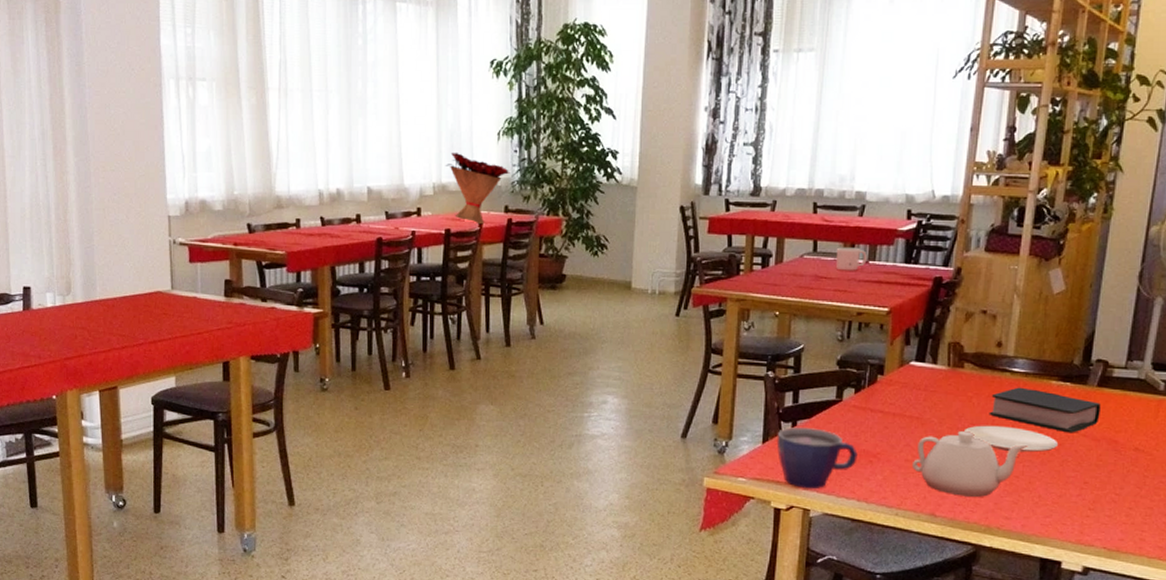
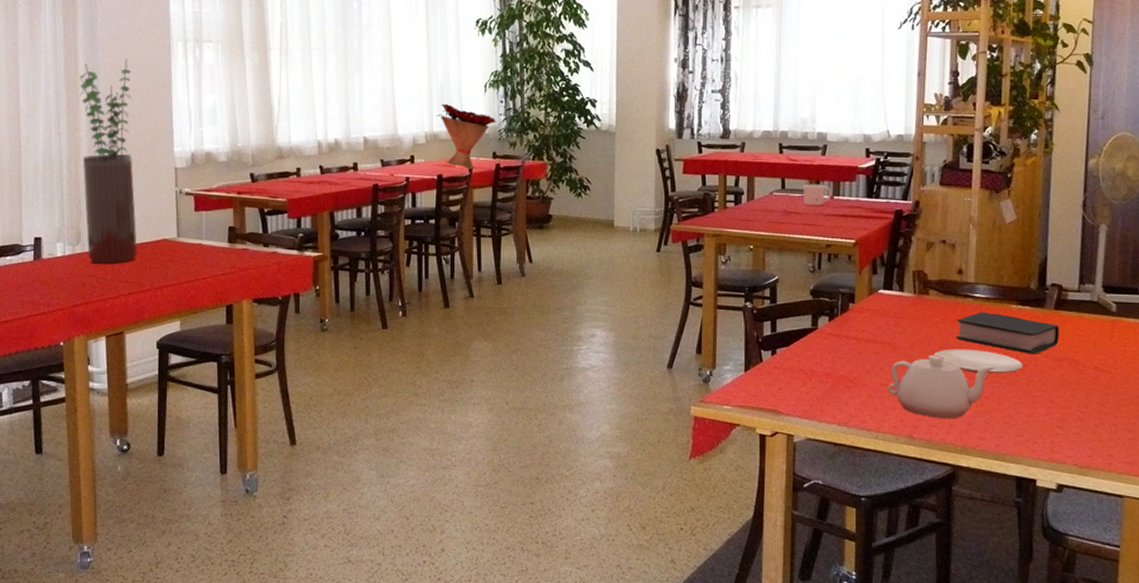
vase: none [66,97,130,317] -> present [79,59,137,265]
cup: present [776,427,858,488] -> none [758,356,836,414]

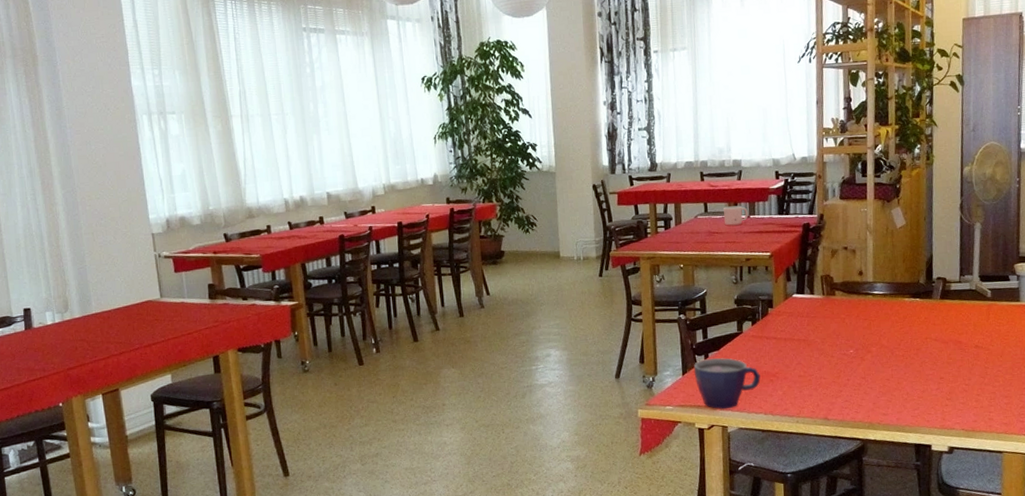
vase: present [79,59,137,265] -> none [51,134,124,329]
flower bouquet: present [436,103,497,170] -> none [392,156,448,216]
cup: none [758,356,836,414] -> present [693,358,761,409]
teapot: present [887,355,995,418] -> none [804,347,893,401]
plate: present [934,349,1024,374] -> none [842,339,917,359]
book: present [955,312,1060,354] -> none [859,306,946,339]

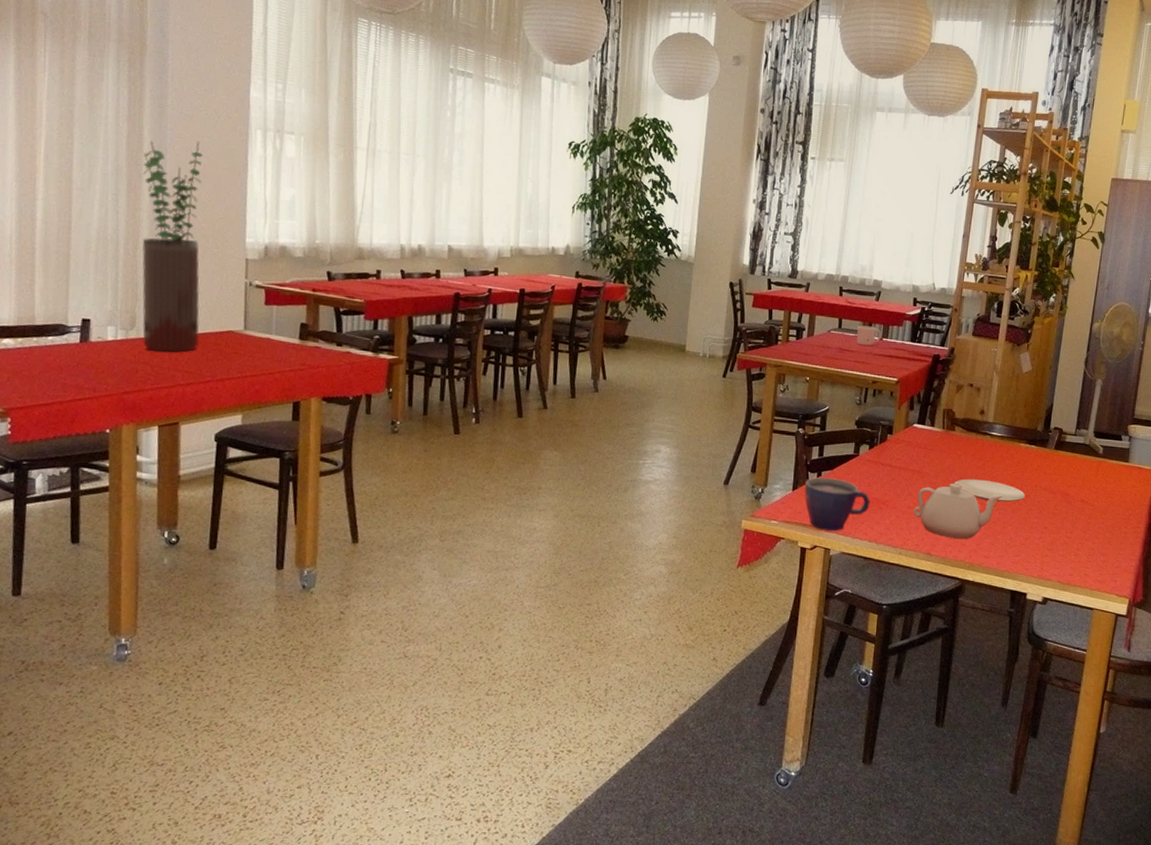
vase: none [51,134,124,329] -> present [142,141,204,353]
teapot: none [804,347,893,401] -> present [913,483,1003,539]
plate: none [842,339,917,359] -> present [955,478,1026,502]

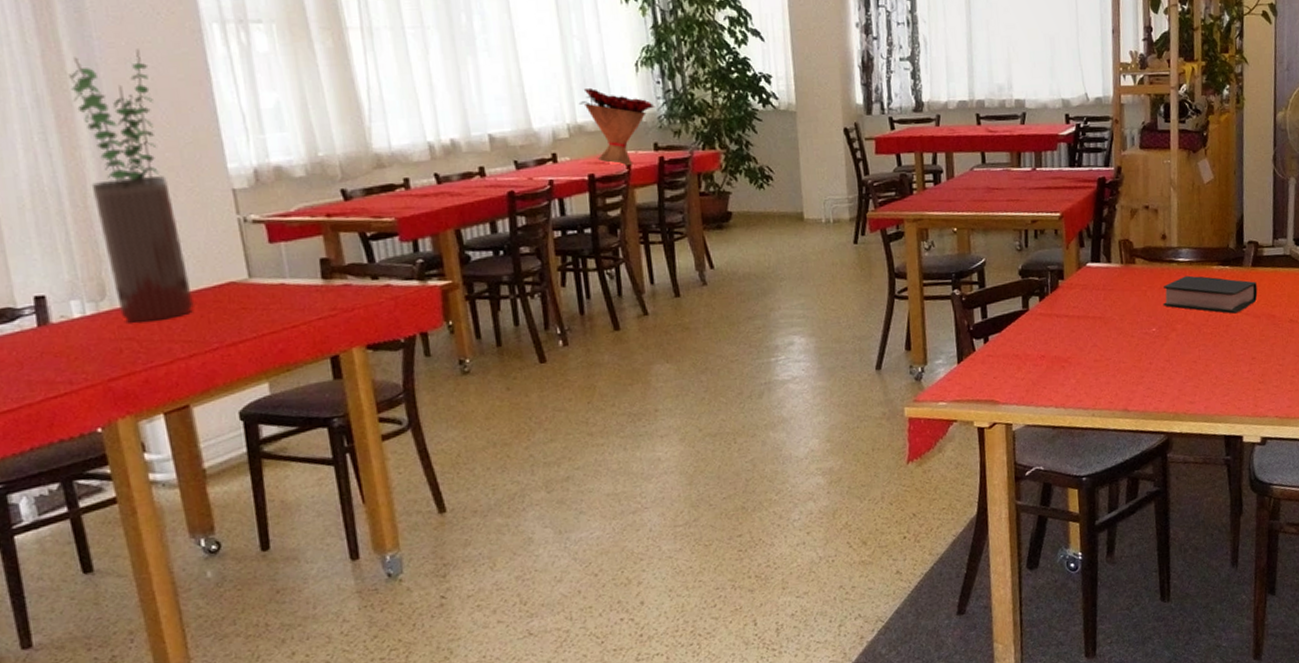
flower bouquet: none [522,220,582,287] -> present [578,87,655,166]
cup: present [804,477,870,531] -> none [970,341,1050,403]
mug: present [856,325,881,347] -> none [1003,155,1034,182]
teapot: present [913,483,1003,539] -> none [1100,324,1201,388]
plate: present [955,478,1026,502] -> none [1144,314,1227,339]
book: none [973,448,1057,487] -> present [1162,275,1258,314]

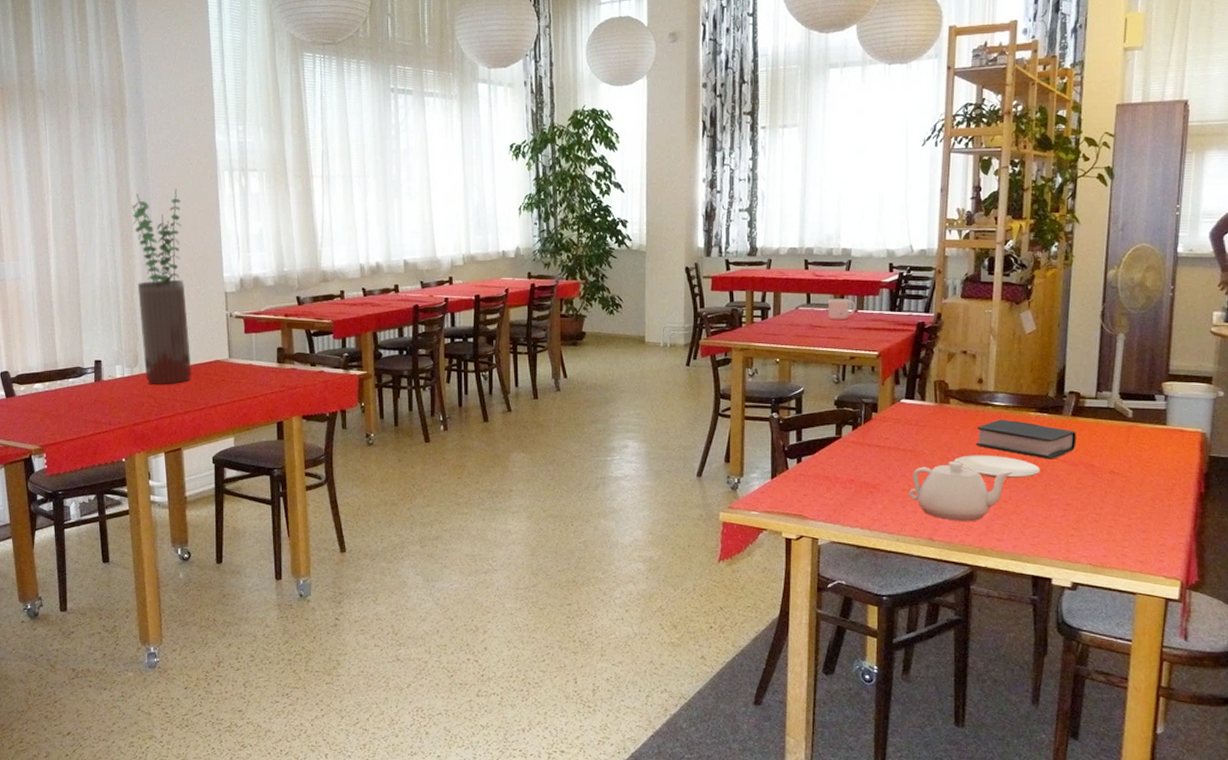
flower bouquet: present [578,87,655,166] -> none [473,226,531,290]
mug: none [1003,155,1034,182] -> present [827,298,856,321]
teapot: none [1100,324,1201,388] -> present [908,461,1013,521]
plate: none [1144,314,1227,339] -> present [954,455,1041,479]

